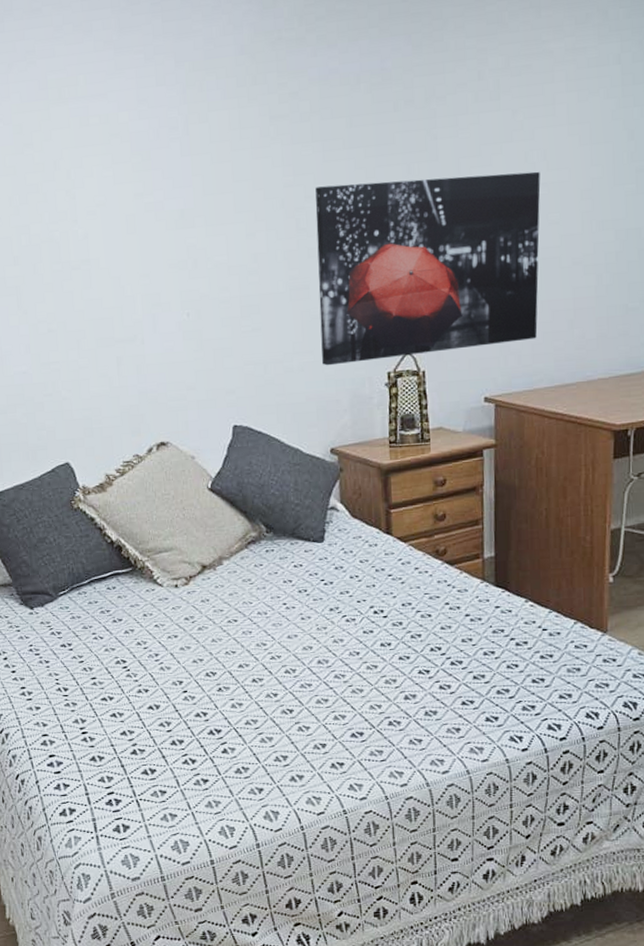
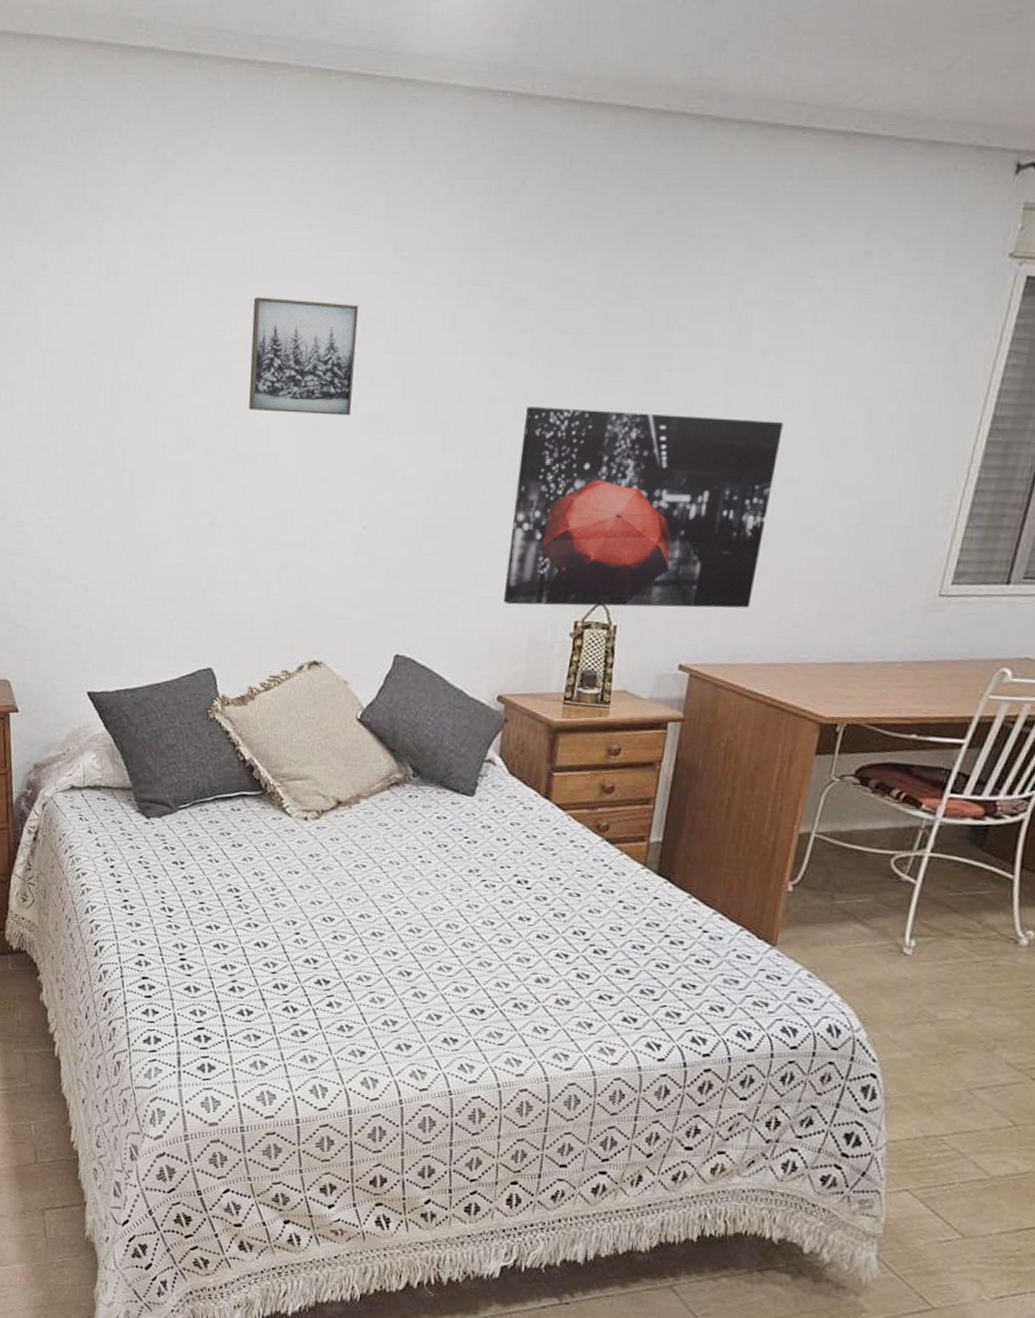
wall art: none [55,115,160,223] -> present [248,297,359,416]

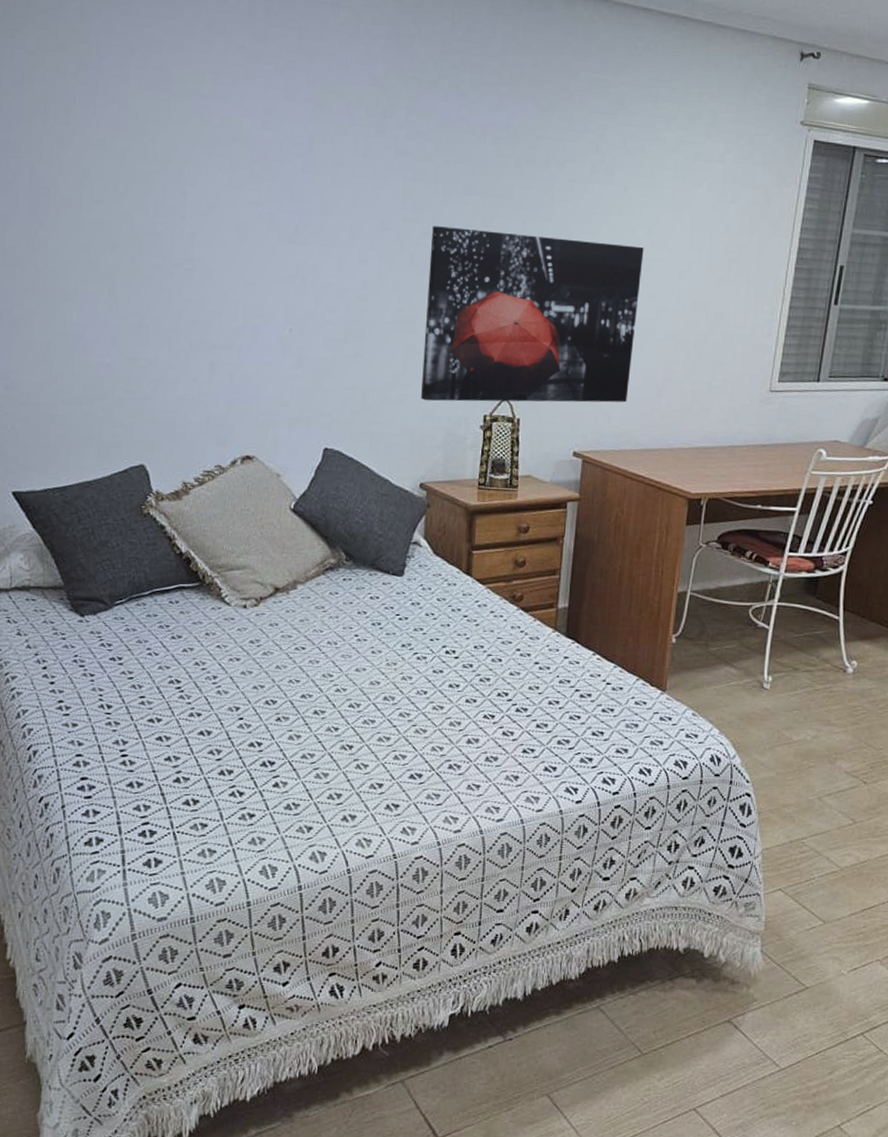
wall art: present [248,297,359,416] -> none [172,113,277,228]

